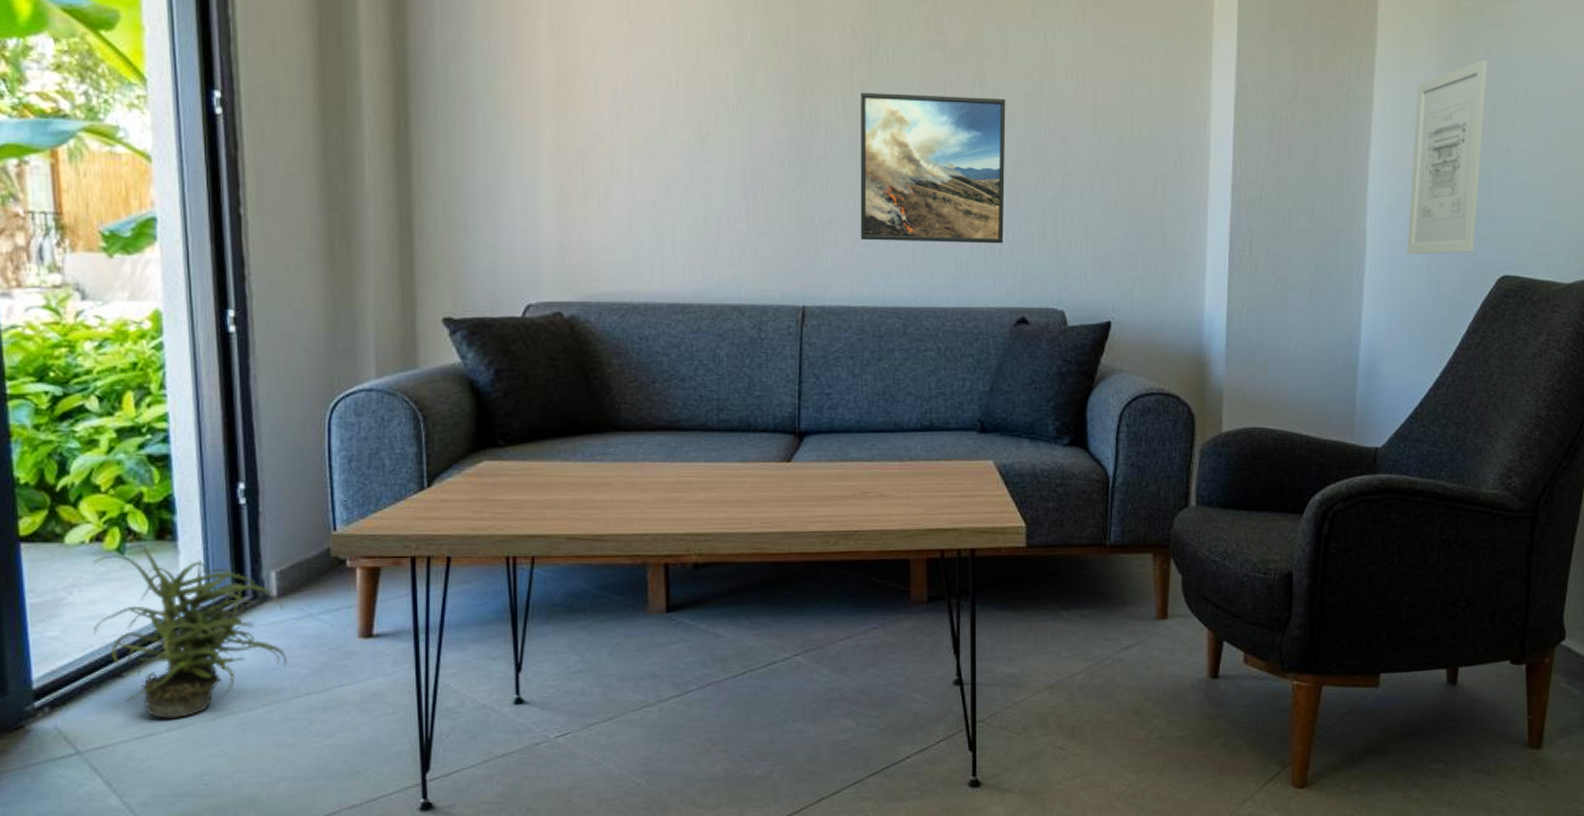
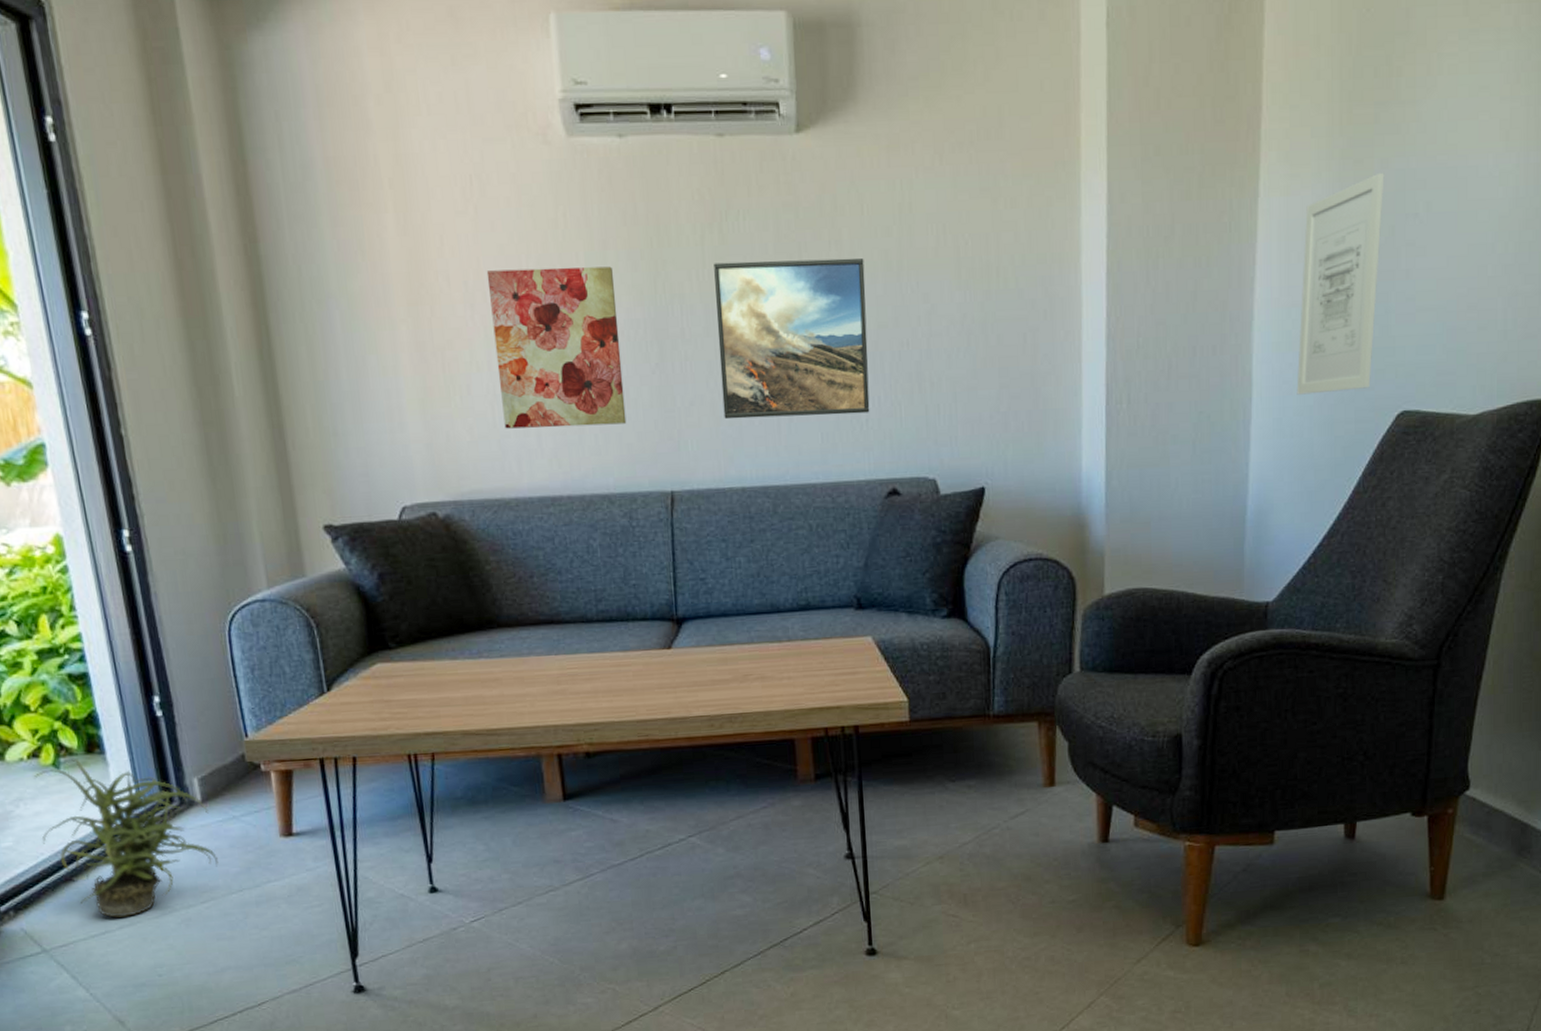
wall art: none [636,82,763,238] -> present [486,266,627,429]

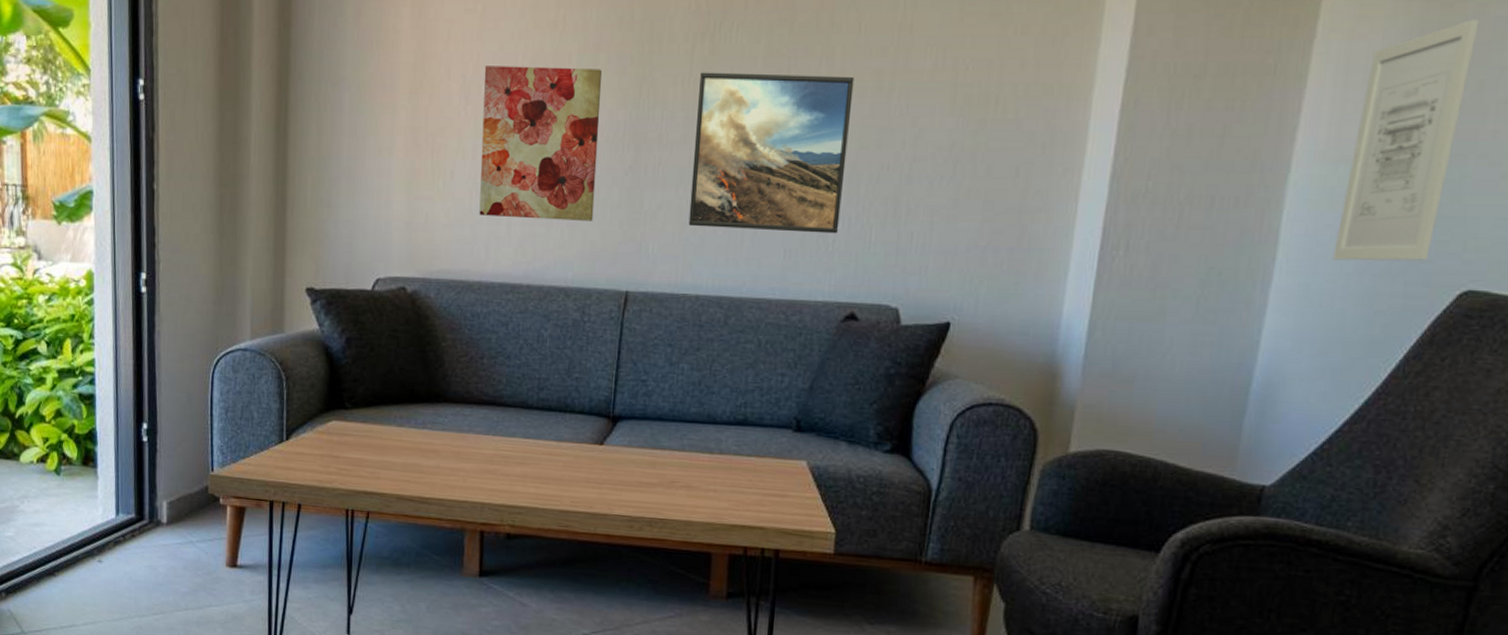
potted plant: present [34,759,218,918] -> none [36,468,172,615]

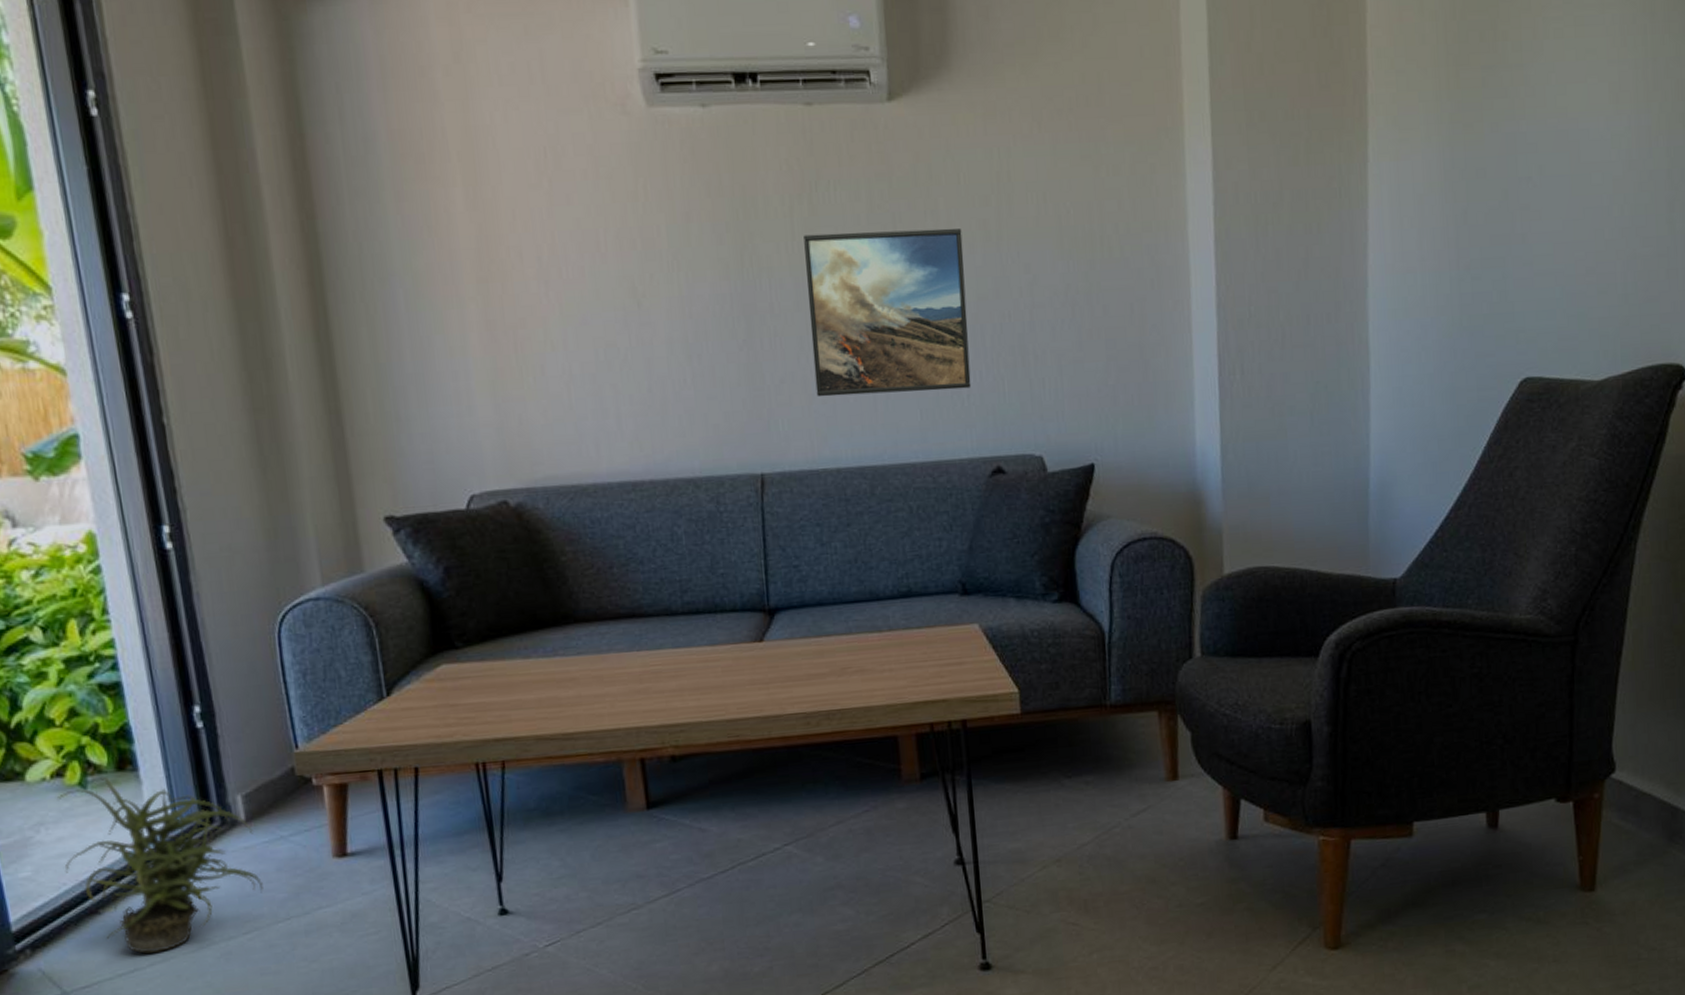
potted plant: none [36,468,172,615] -> present [58,777,263,954]
wall art: present [479,66,603,221] -> none [561,240,713,411]
wall art: present [1332,18,1480,261] -> none [1415,136,1495,363]

